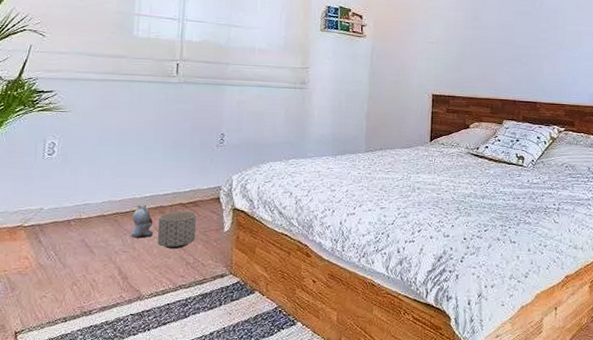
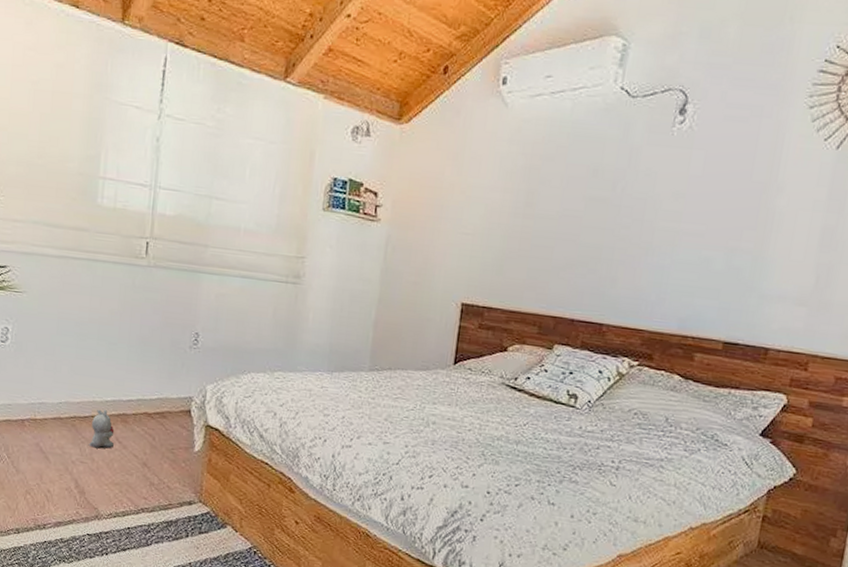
planter: present [158,210,197,249] -> none [119,421,164,466]

